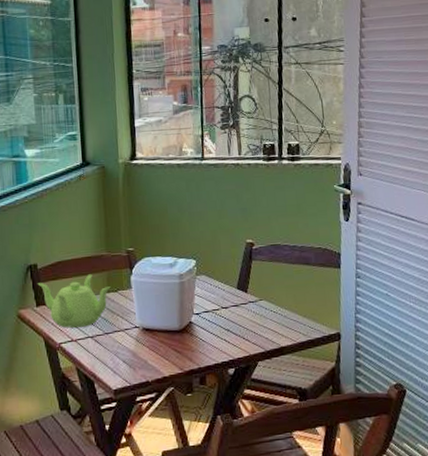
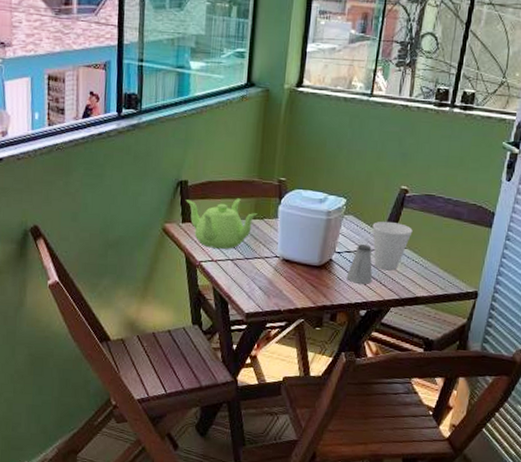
saltshaker: none [208,302,235,343] -> present [346,244,373,284]
cup: none [225,275,266,325] -> present [372,221,413,271]

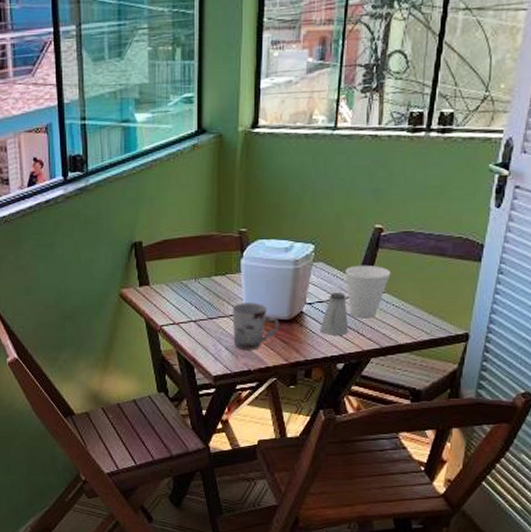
teapot: present [186,198,258,249] -> none [141,255,219,310]
cup: none [266,246,310,292] -> present [232,302,280,351]

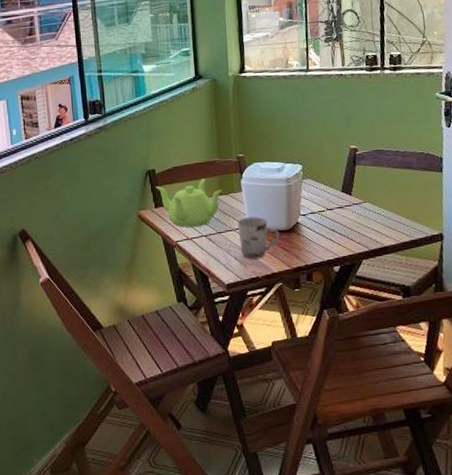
teapot: none [141,255,219,310] -> present [155,178,223,228]
saltshaker: present [320,293,349,335] -> none [315,204,340,242]
cup: present [345,265,391,319] -> none [330,179,369,226]

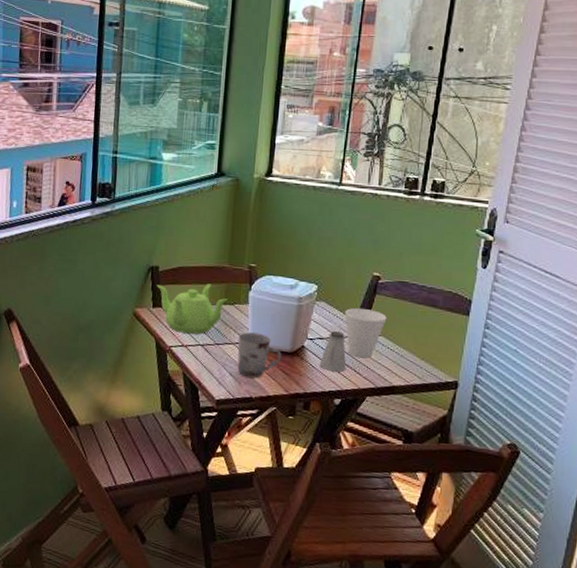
saltshaker: none [315,204,340,242] -> present [319,331,347,372]
cup: none [330,179,369,226] -> present [345,307,387,359]

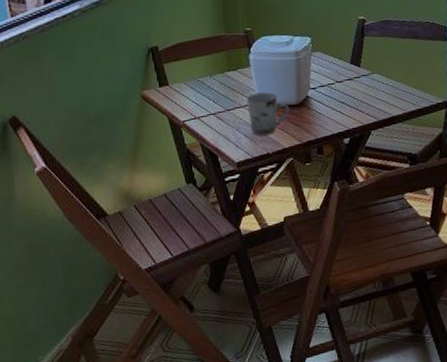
teapot: present [156,283,228,335] -> none [159,54,230,106]
saltshaker: present [319,331,347,372] -> none [325,76,350,115]
cup: present [345,307,387,359] -> none [339,51,377,97]

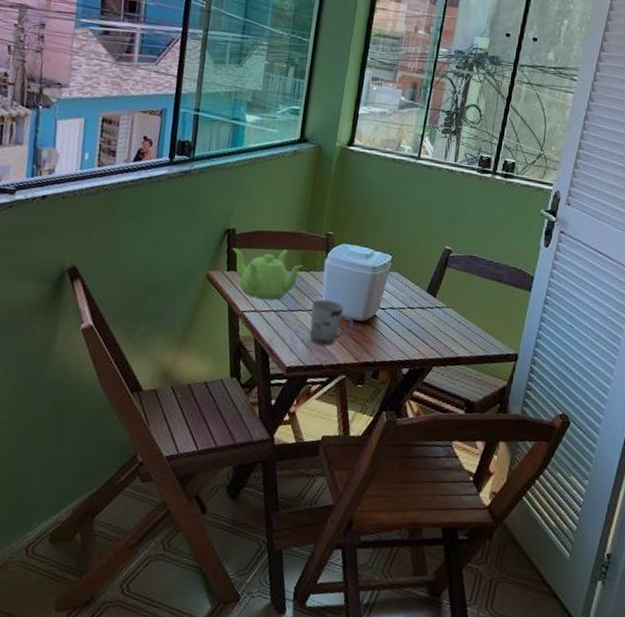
teapot: none [159,54,230,106] -> present [232,248,304,300]

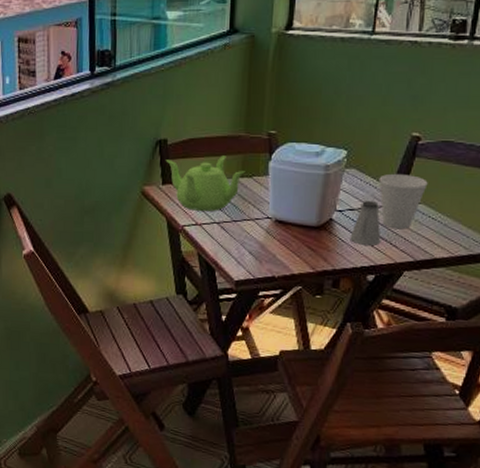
cup: present [309,299,354,347] -> none [257,206,307,257]
saltshaker: none [389,301,416,342] -> present [350,201,381,246]
cup: none [416,279,456,329] -> present [379,173,428,230]

